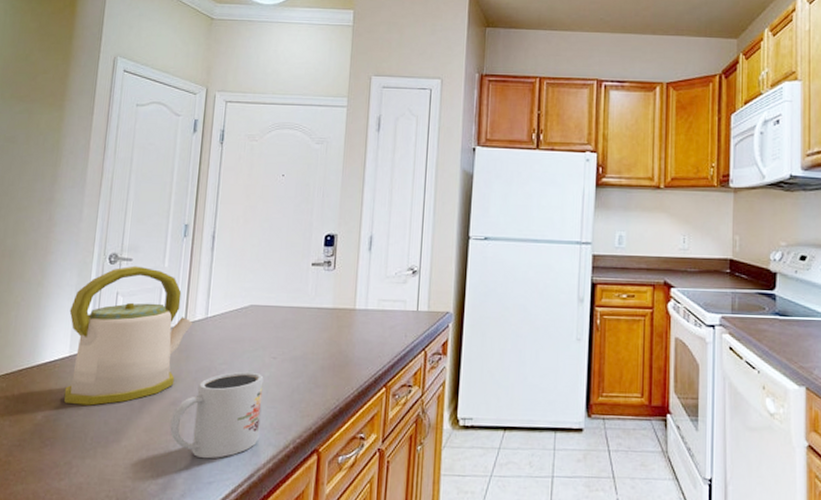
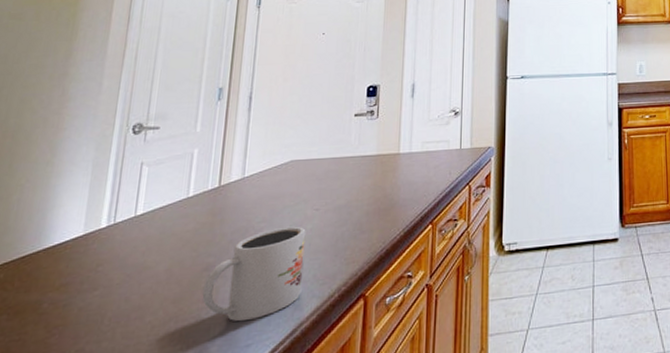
kettle: present [63,266,193,406] -> none [76,133,228,286]

